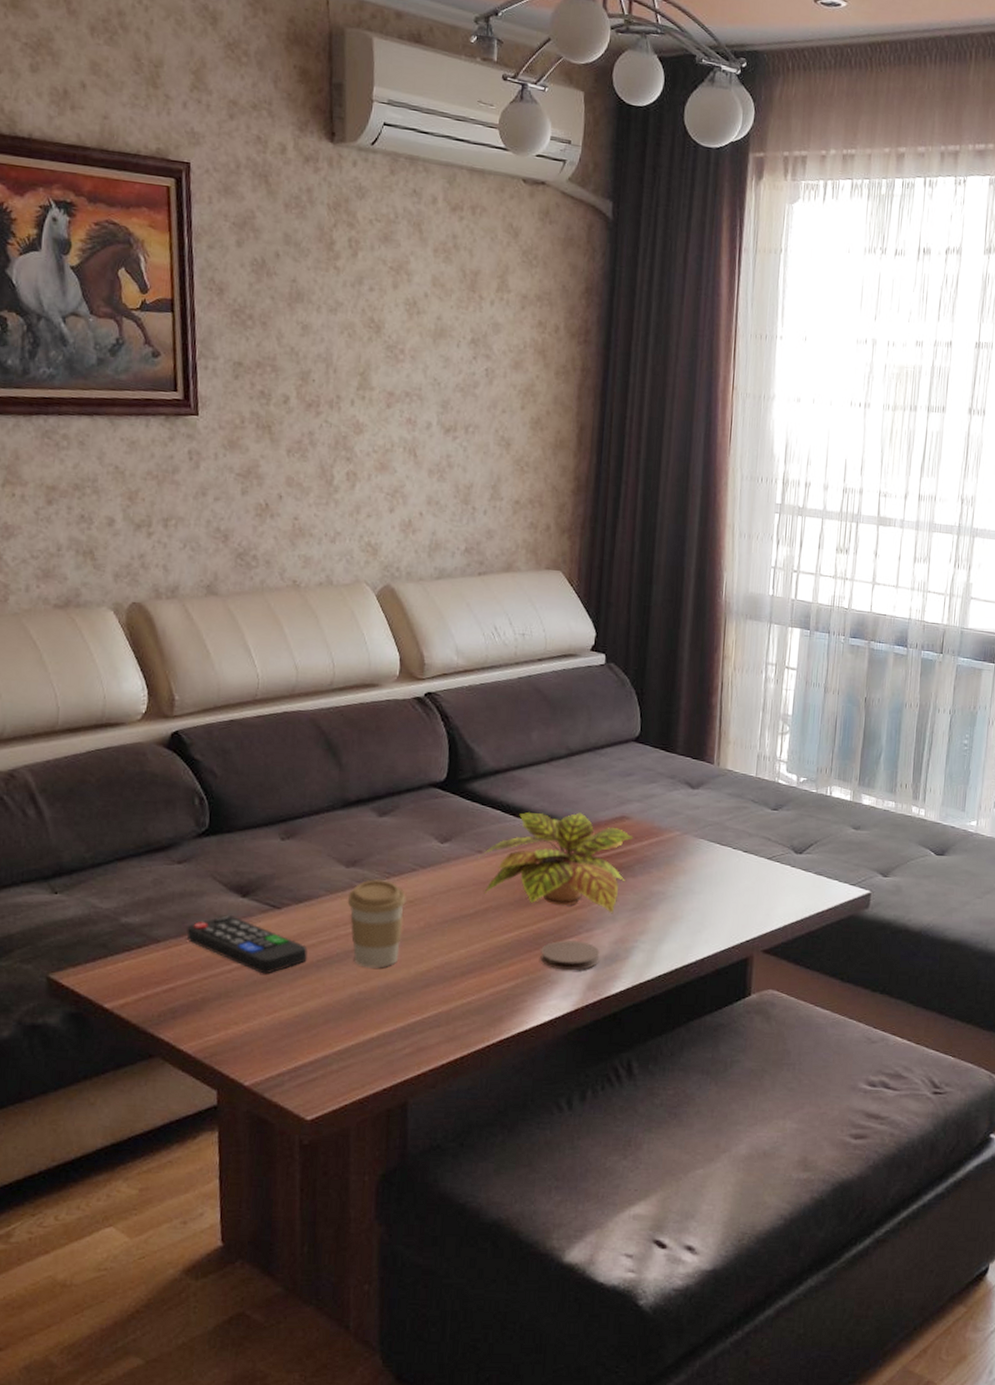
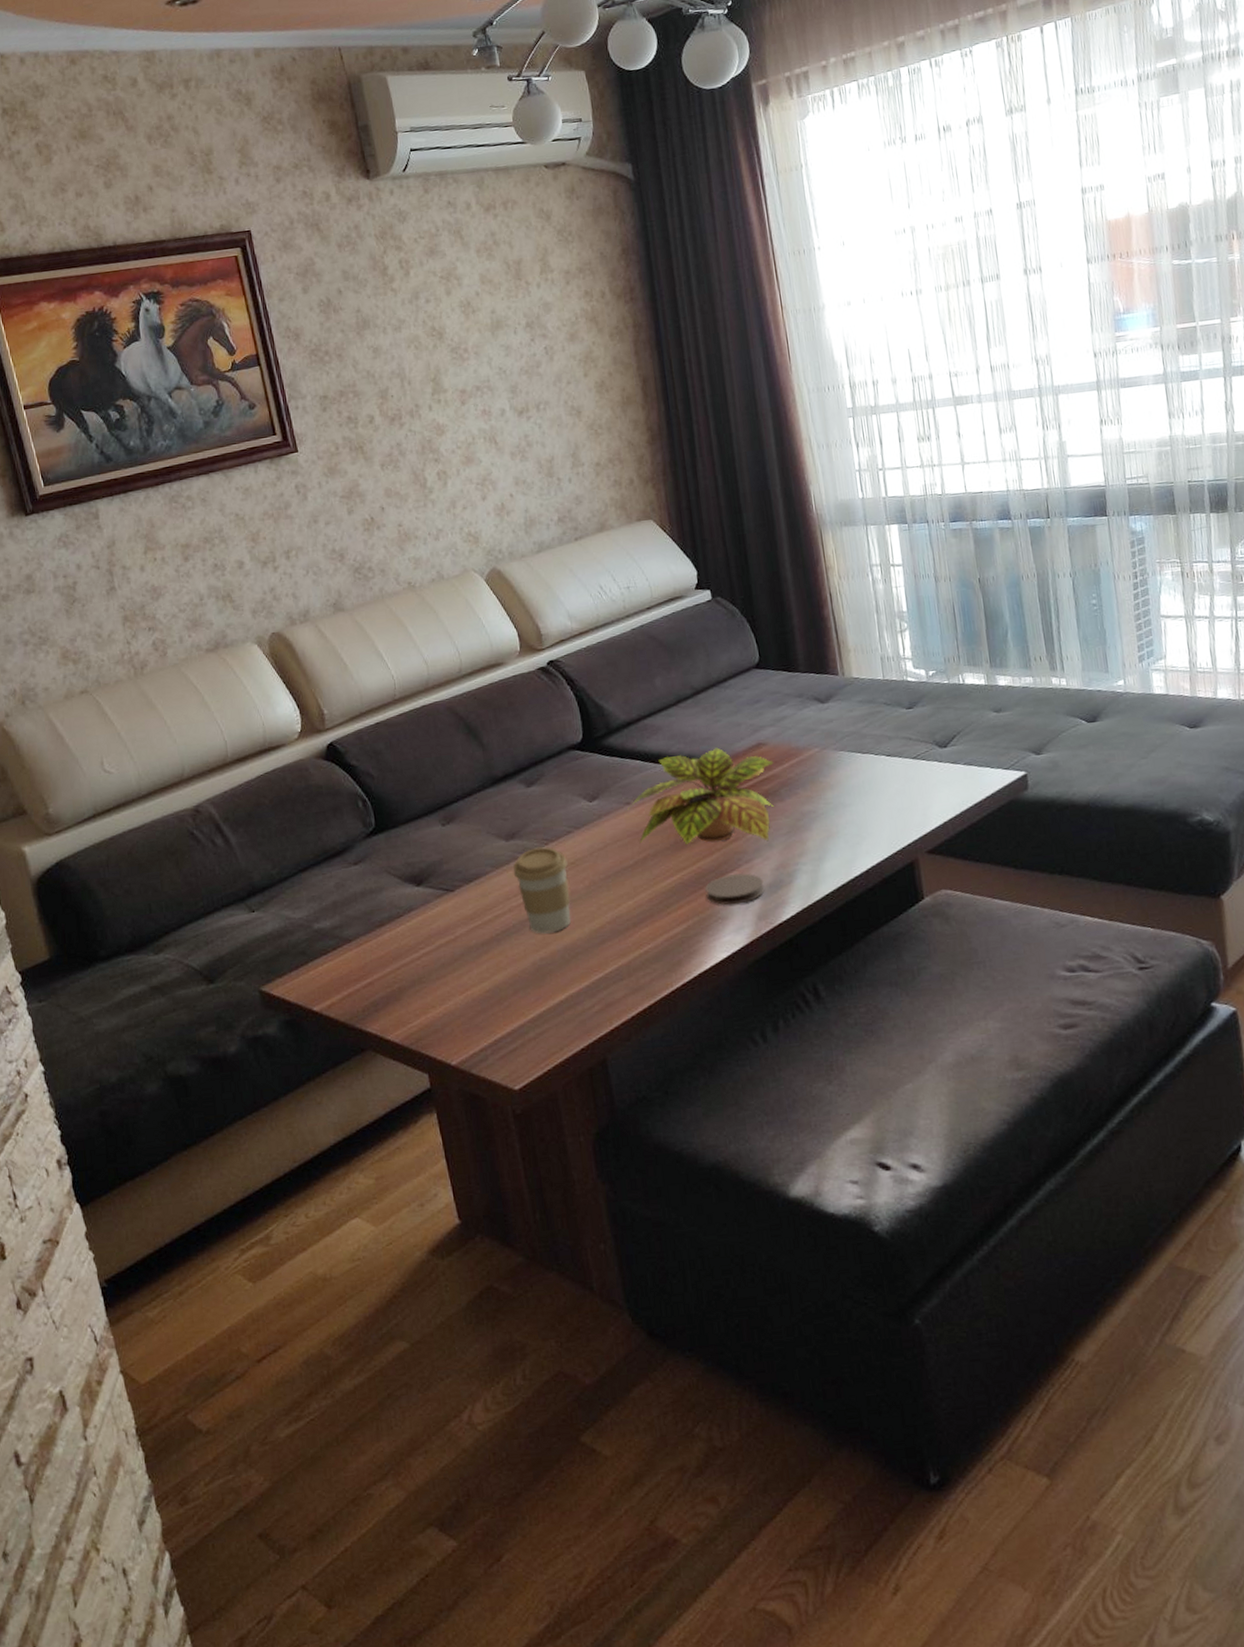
remote control: present [186,915,308,974] -> none [373,905,487,956]

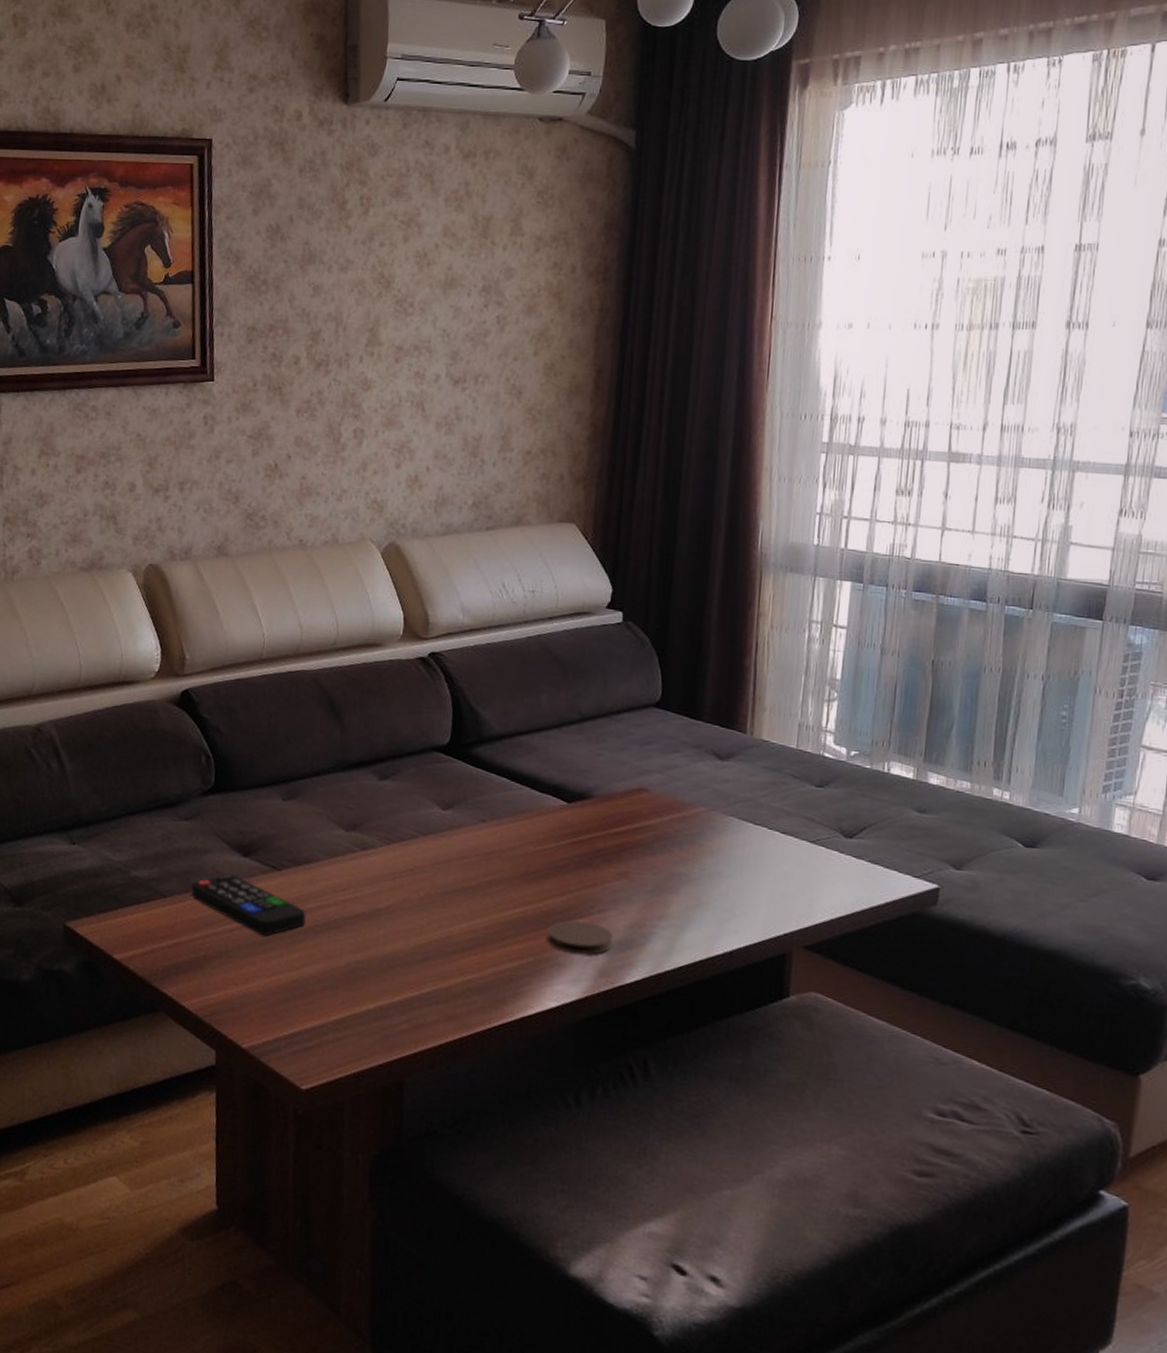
remote control: none [373,905,487,956] -> present [191,874,306,936]
coffee cup: present [513,846,571,934] -> none [346,844,406,938]
plant: present [628,747,774,844] -> none [482,781,653,895]

